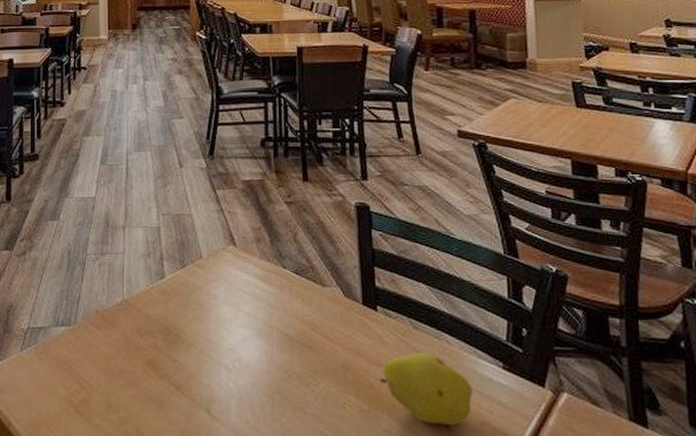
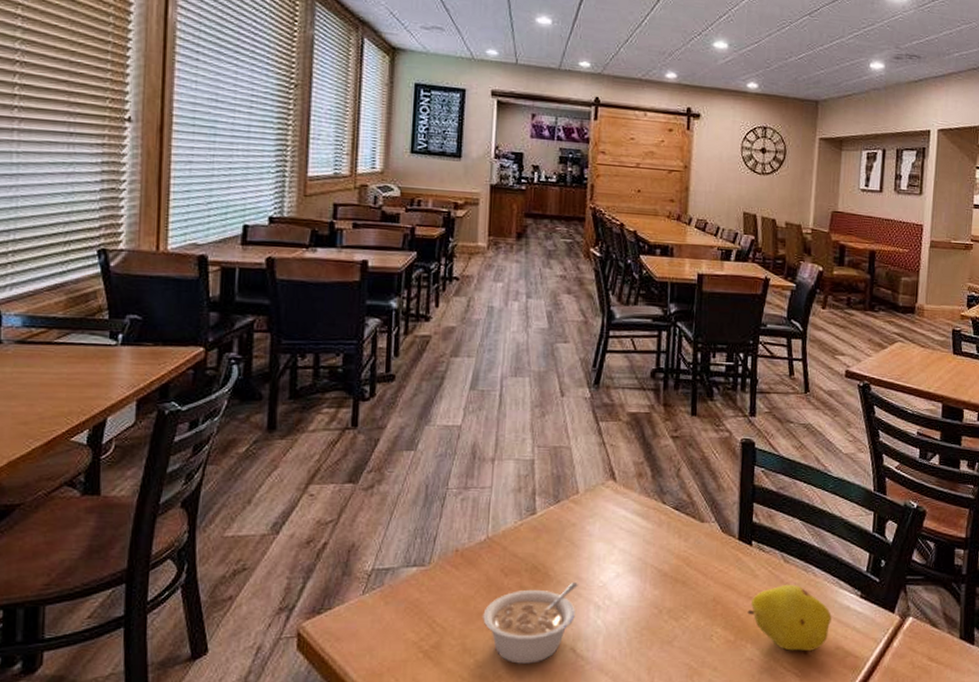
legume: none [124,345,208,423] -> present [483,583,578,664]

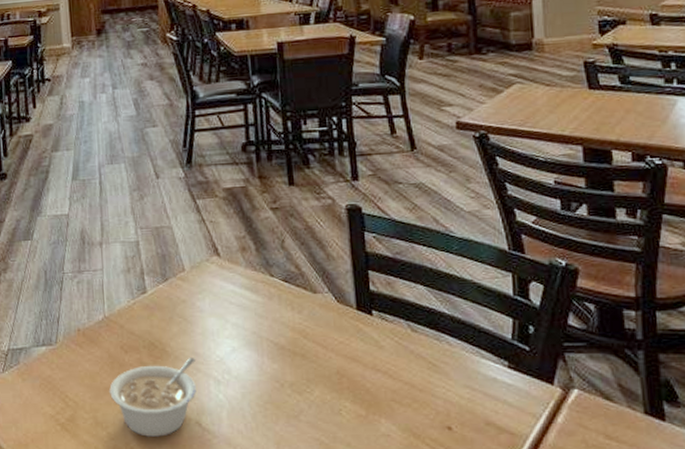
fruit: present [747,584,832,651] -> none [377,354,476,426]

